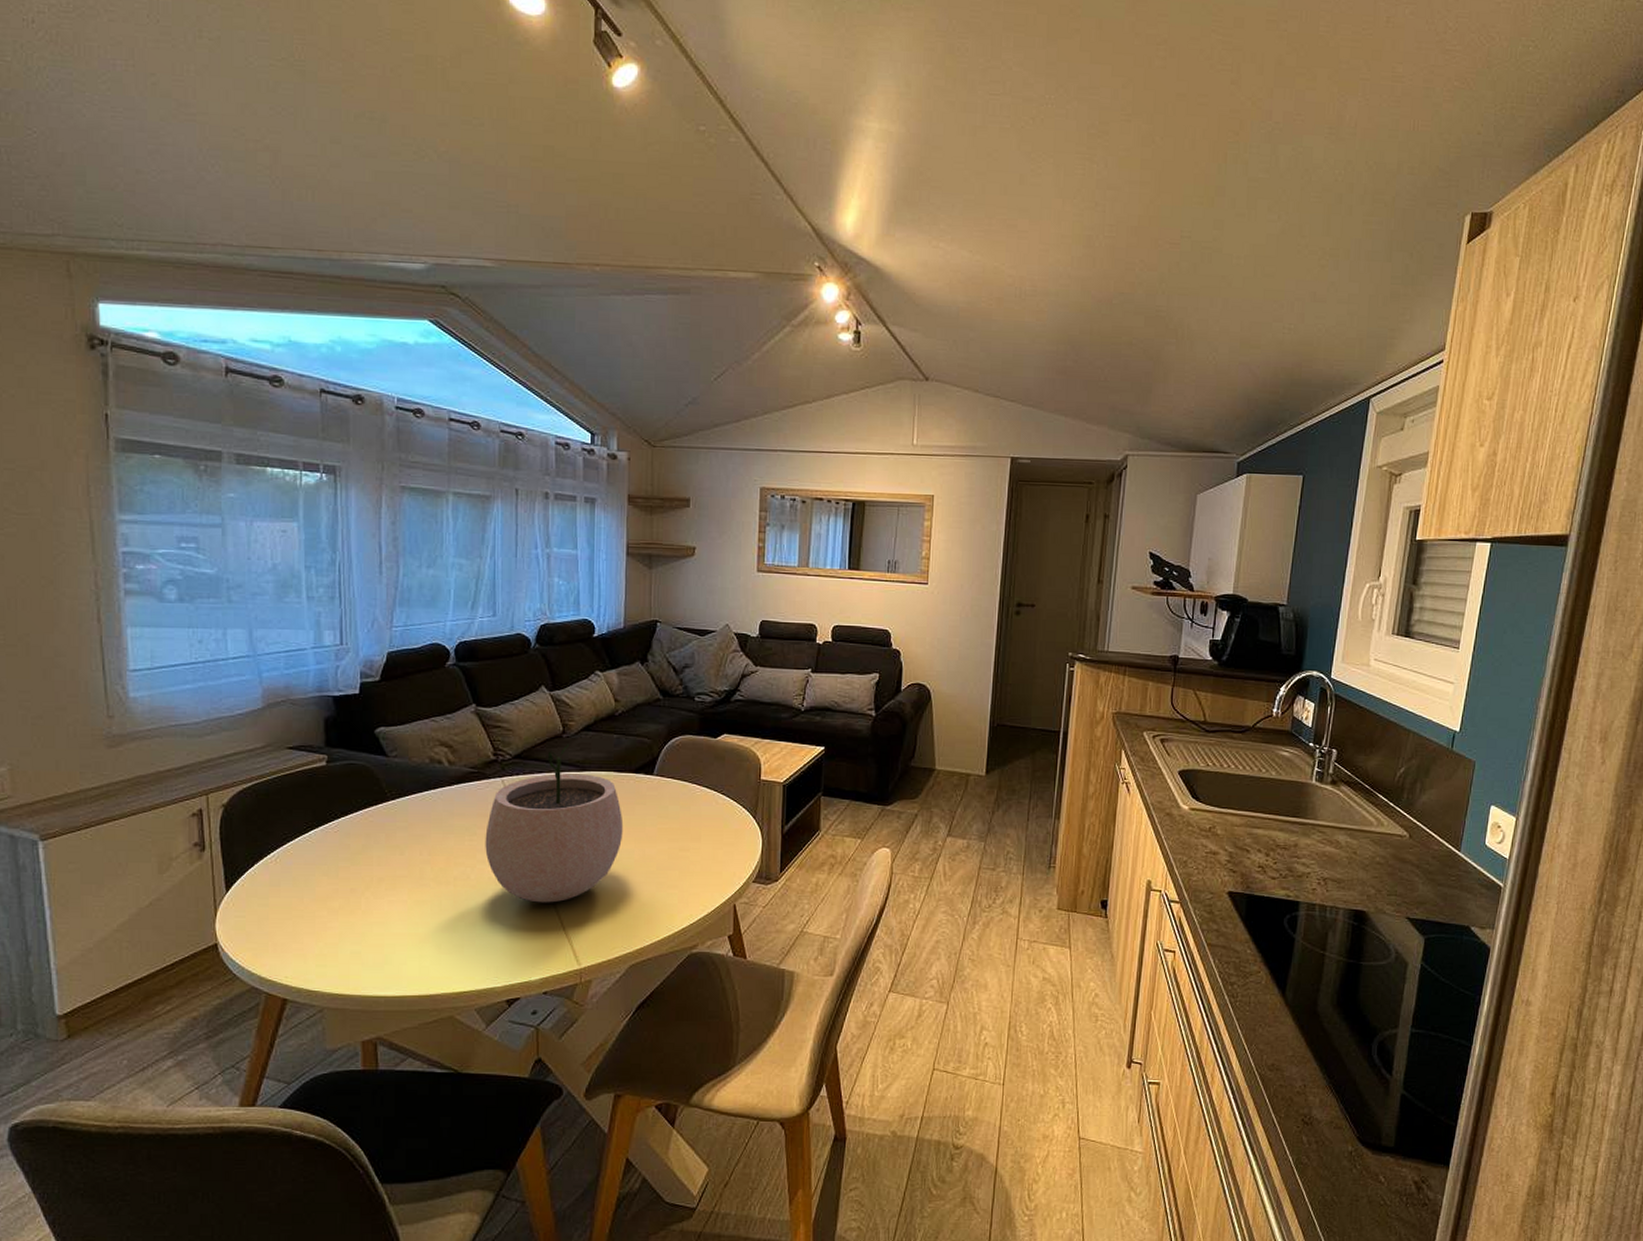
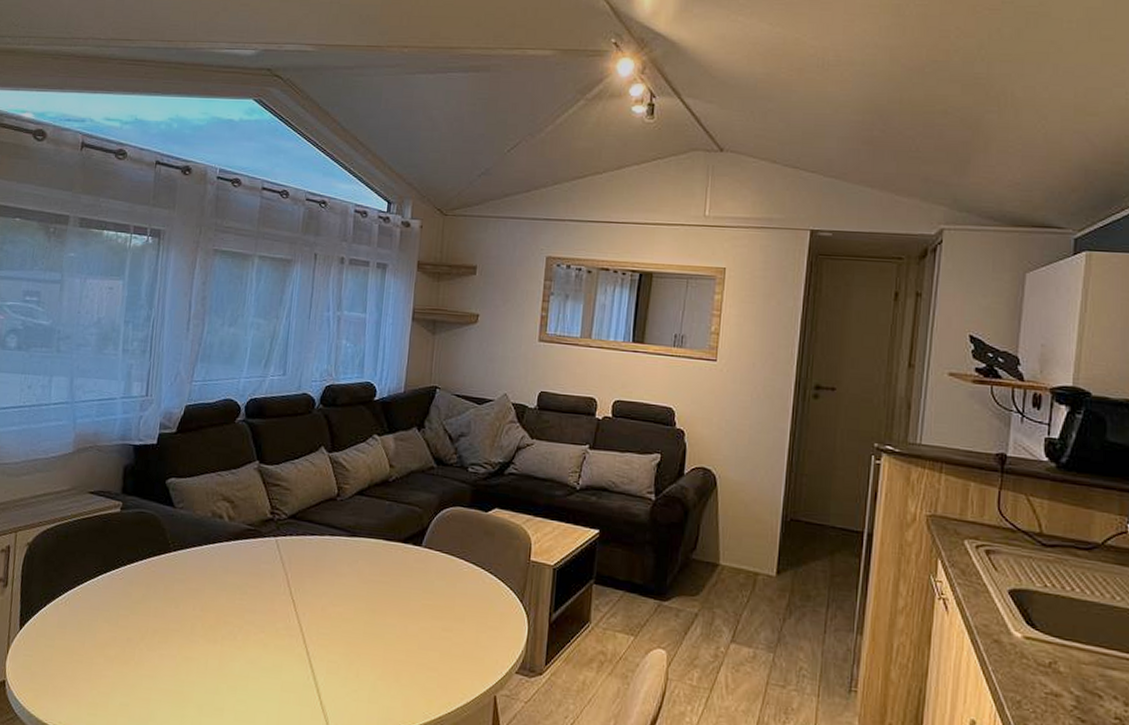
plant pot: present [485,743,624,903] -> none [253,507,389,674]

